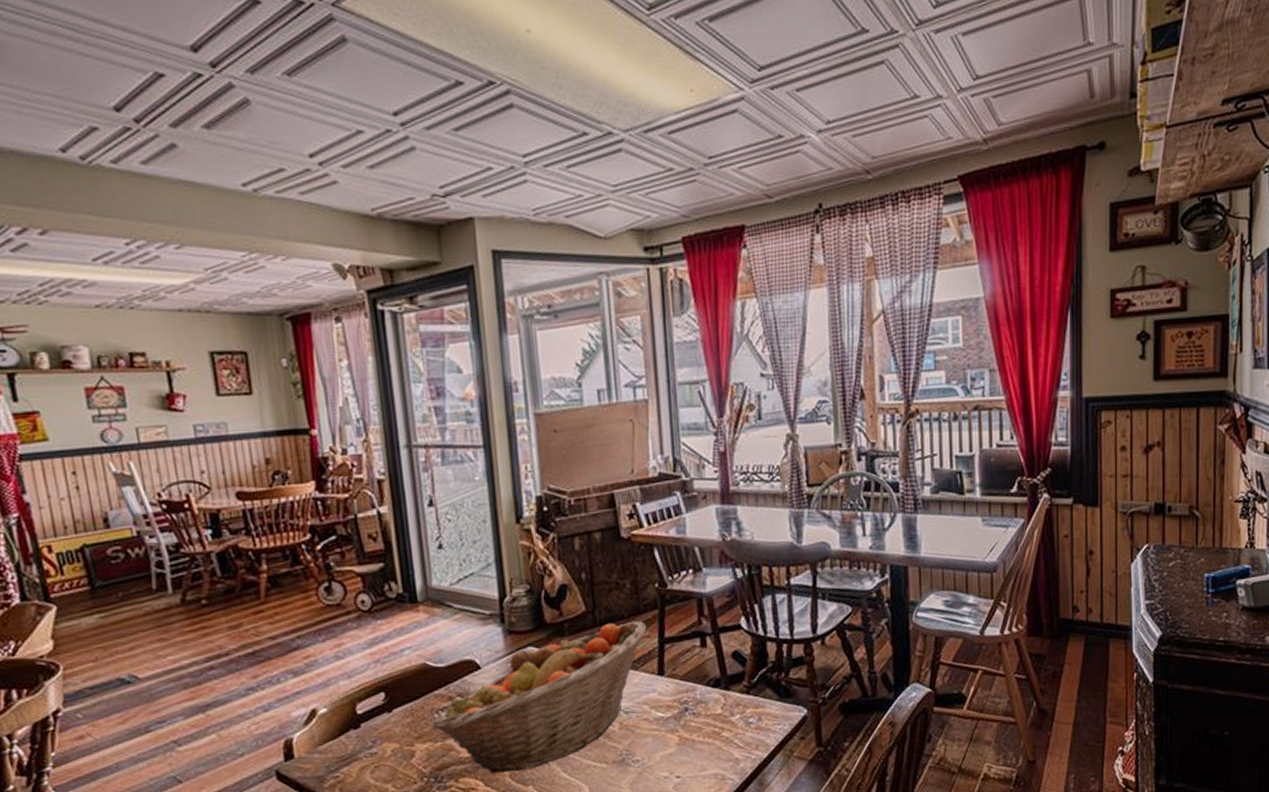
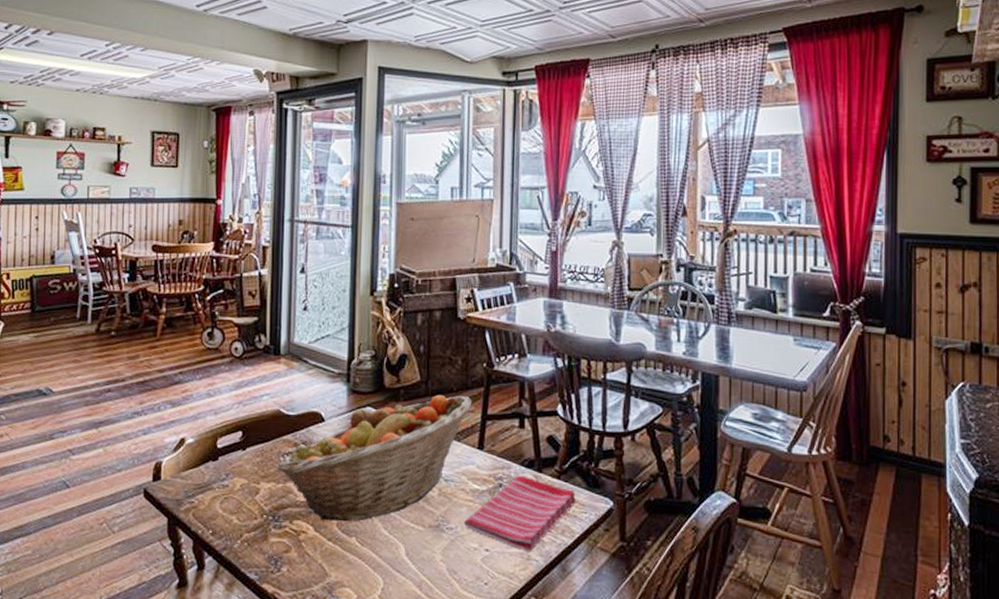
dish towel: none [650,696,768,772] -> present [464,475,576,552]

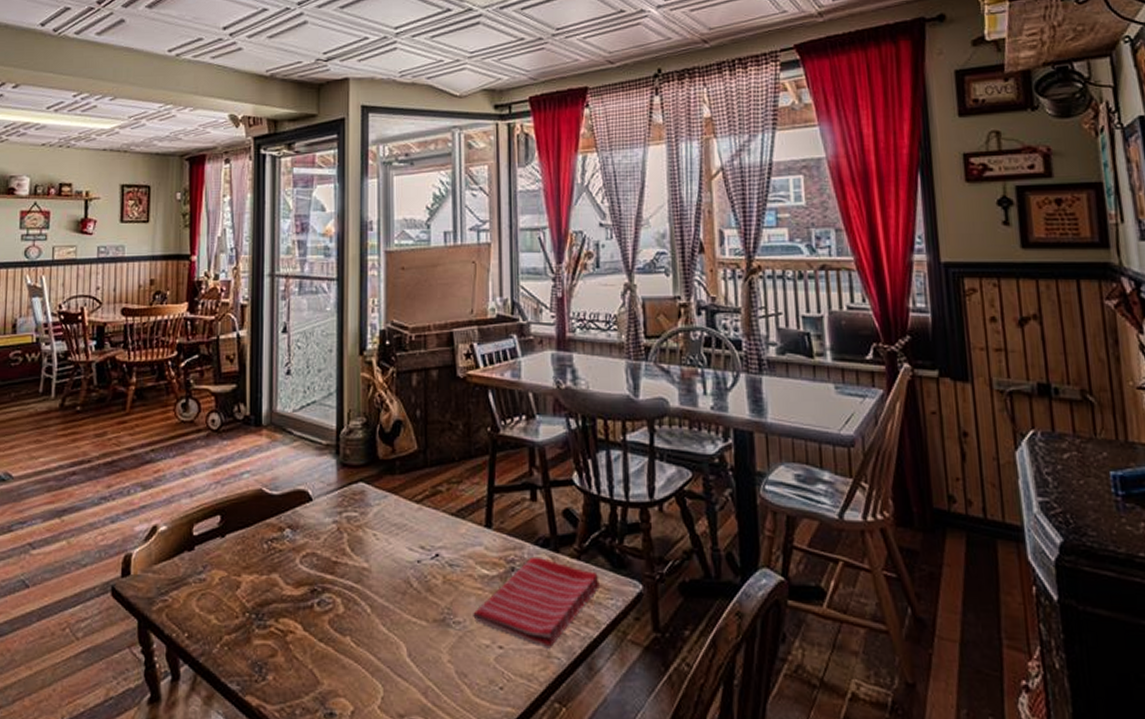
fruit basket: present [276,395,472,522] -> none [259,465,477,618]

